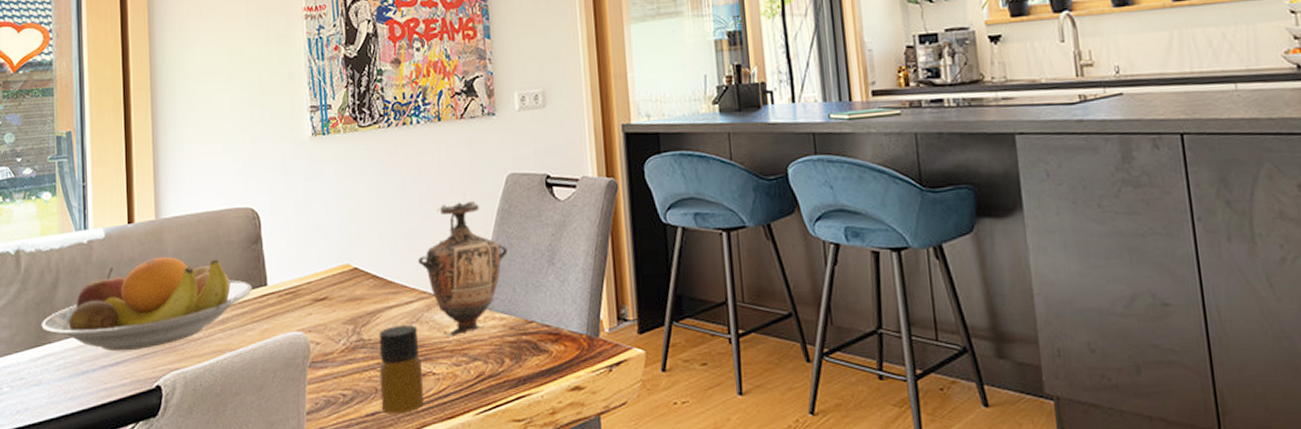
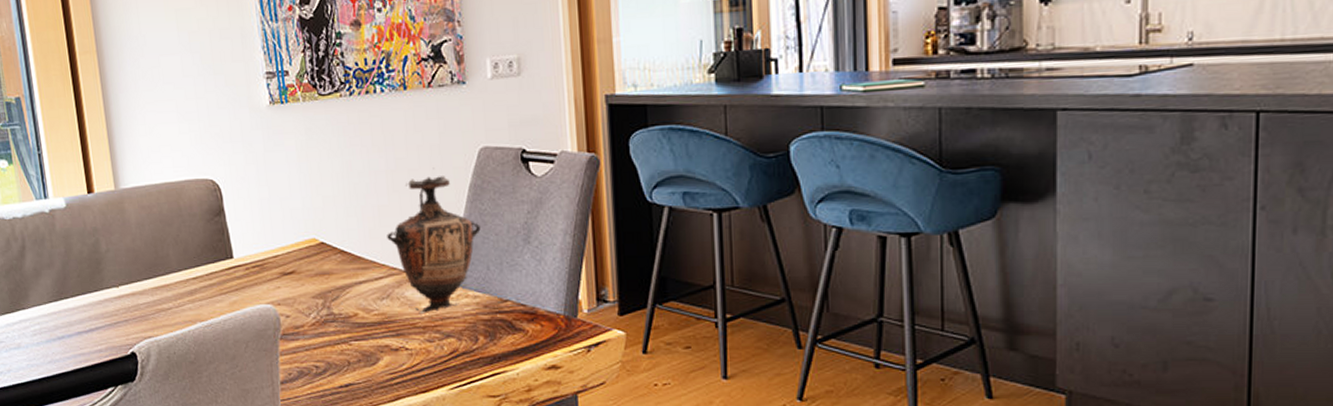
fruit bowl: present [41,256,253,352] -> none [13,227,219,319]
bottle: present [379,324,424,414] -> none [349,300,397,387]

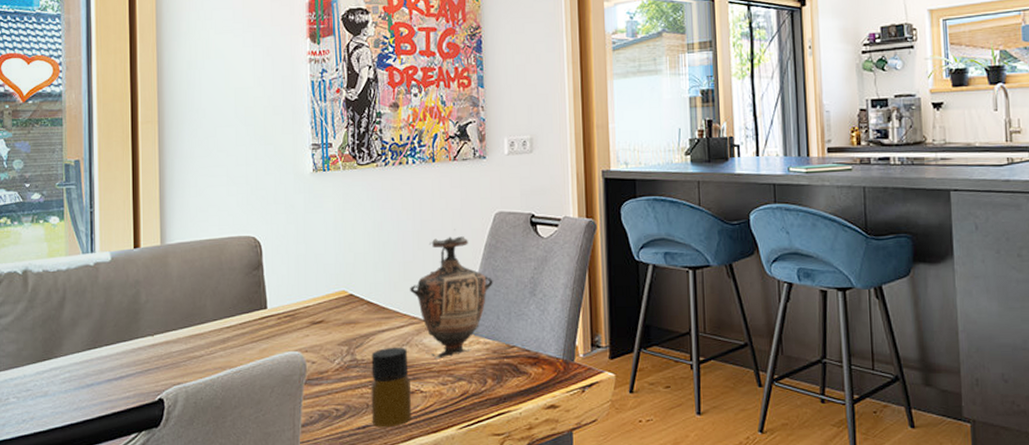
bottle: none [349,300,397,387] -> present [371,347,411,428]

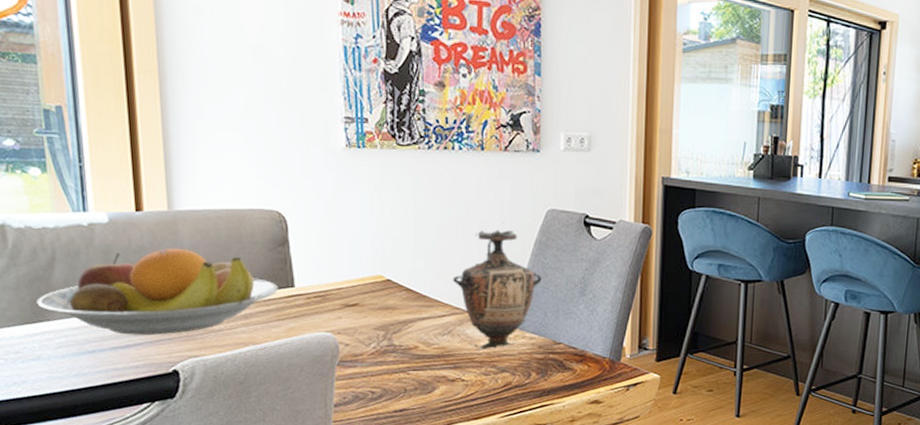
fruit bowl: none [48,279,253,367] -> present [36,248,279,336]
bottle: present [371,347,411,428] -> none [409,335,451,412]

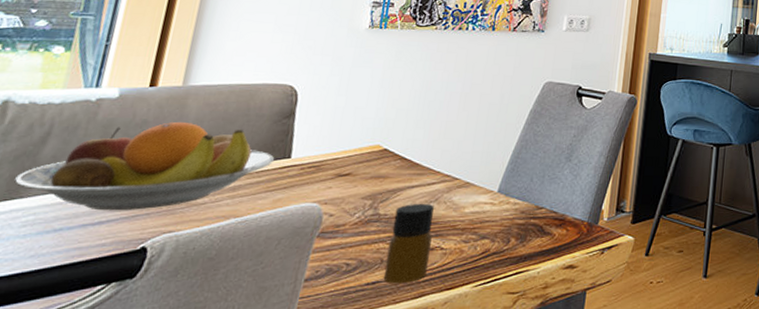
bottle: none [409,335,451,412] -> present [383,203,434,284]
vase: present [453,222,542,352] -> none [448,94,532,219]

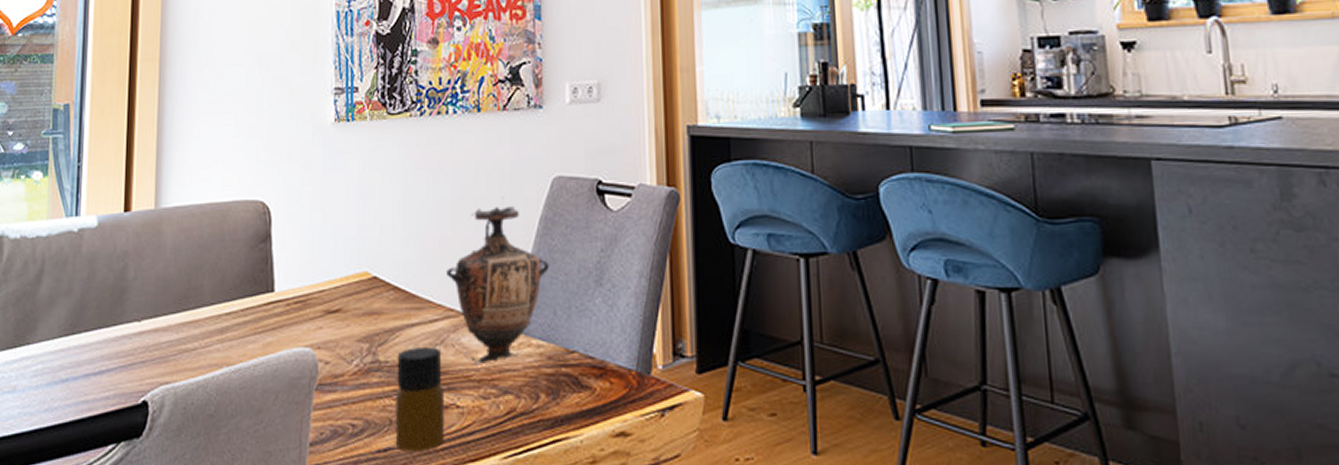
fruit bowl: present [15,121,275,211] -> none [20,251,258,359]
vase: none [448,94,532,219] -> present [446,197,549,367]

